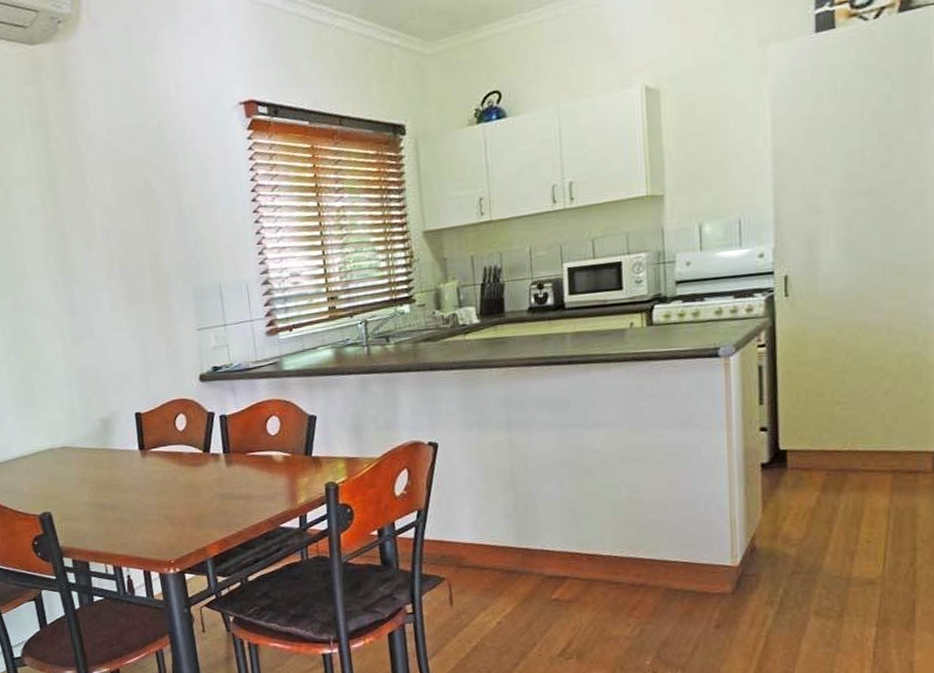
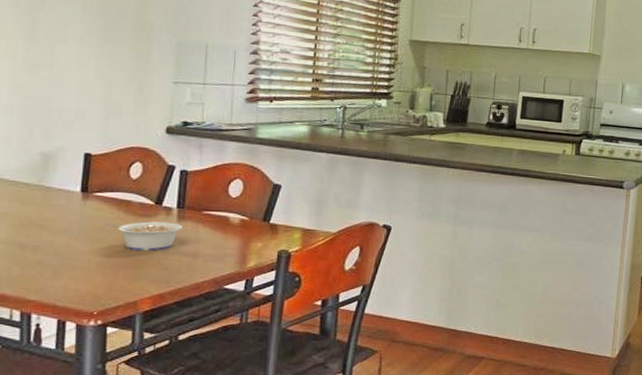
legume: none [163,468,233,499] -> present [104,221,183,251]

